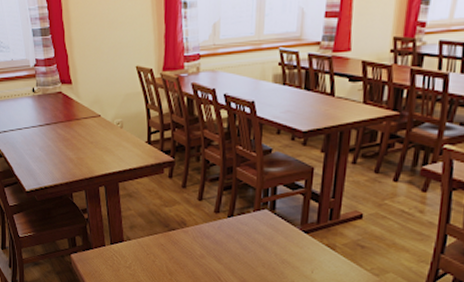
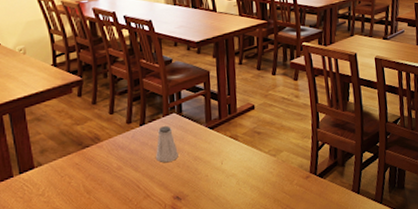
saltshaker: none [241,221,265,259] -> present [156,126,179,162]

